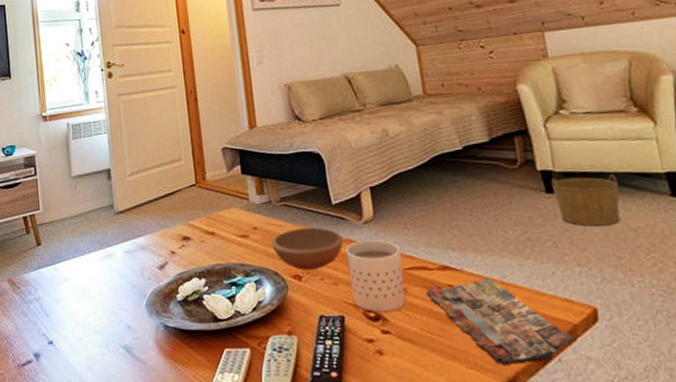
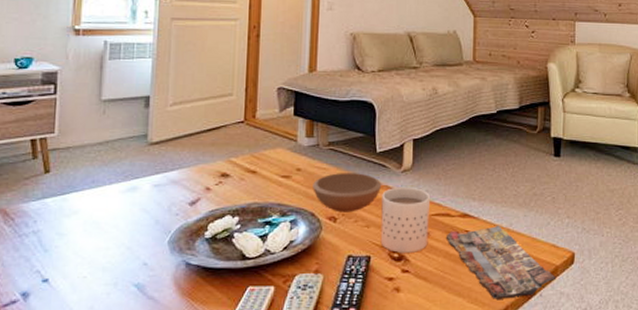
basket: present [551,174,620,227] -> none [560,145,606,186]

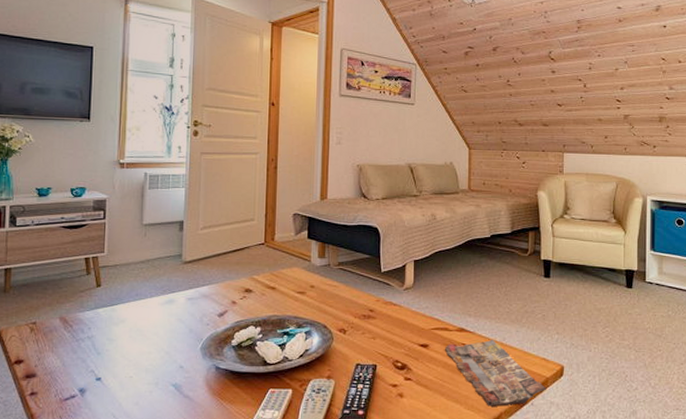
bowl: present [313,173,382,213] -> none [325,290,387,325]
mug: present [380,187,431,253] -> none [385,303,431,362]

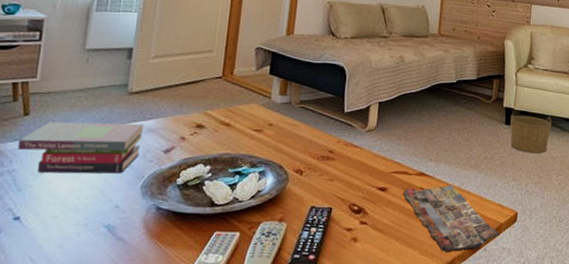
books: none [94,290,198,338] -> present [18,121,144,174]
basket: none [549,267,593,305] -> present [510,114,552,153]

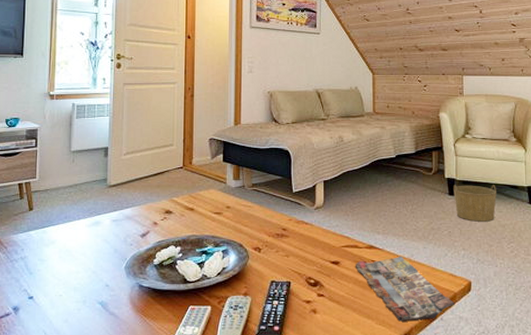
books: present [18,121,144,174] -> none [27,212,122,258]

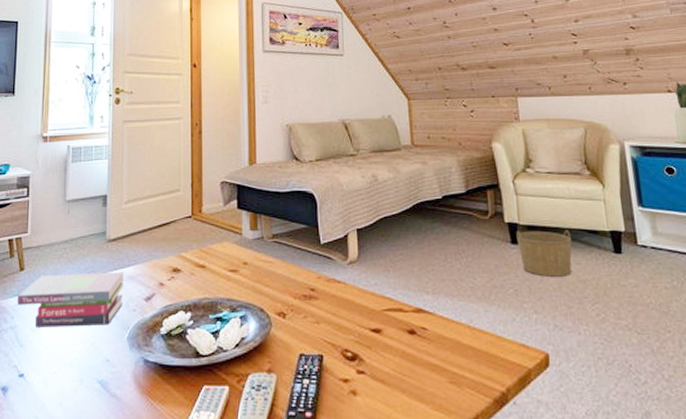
books: none [27,212,122,258] -> present [17,271,124,327]
magazine: present [355,255,455,322] -> none [400,321,530,407]

